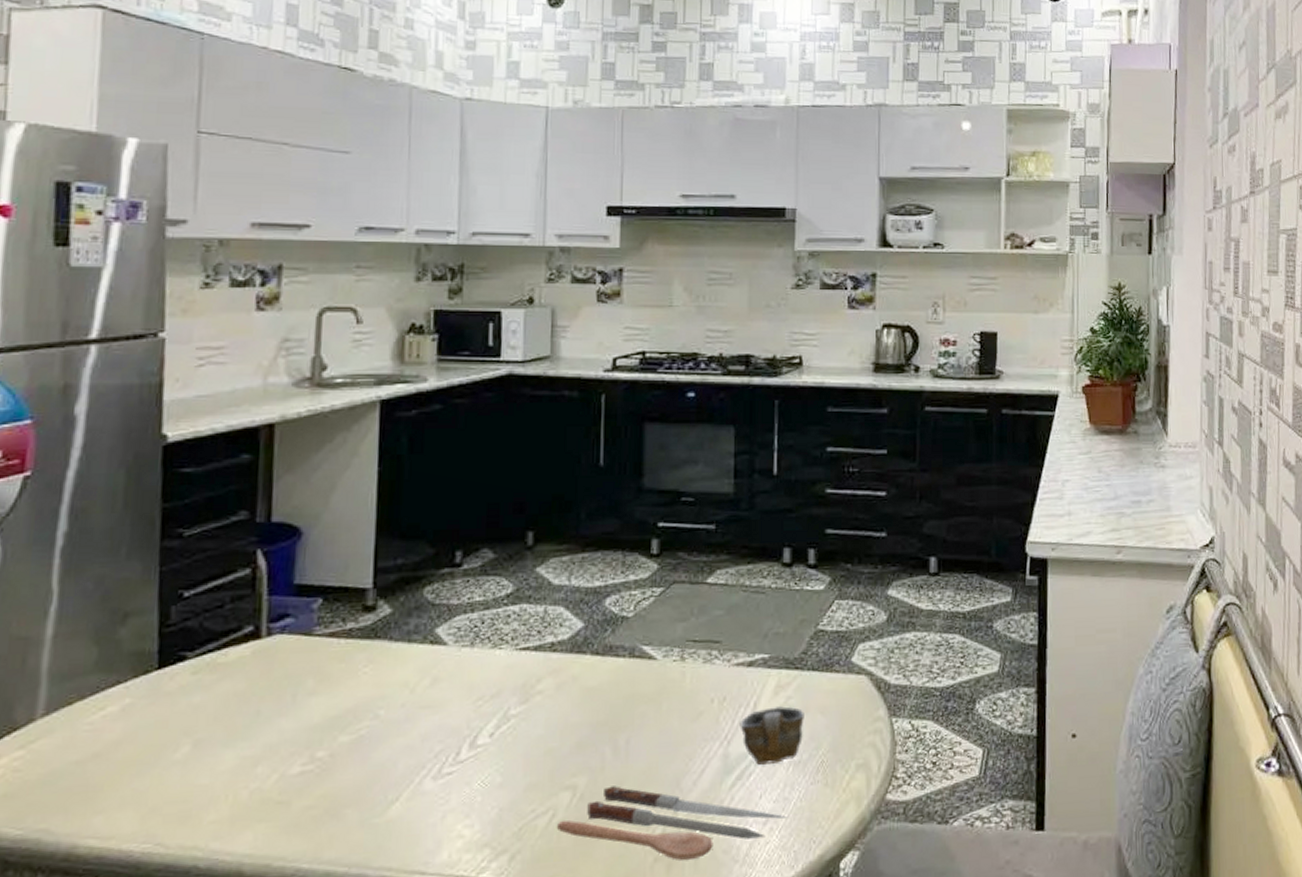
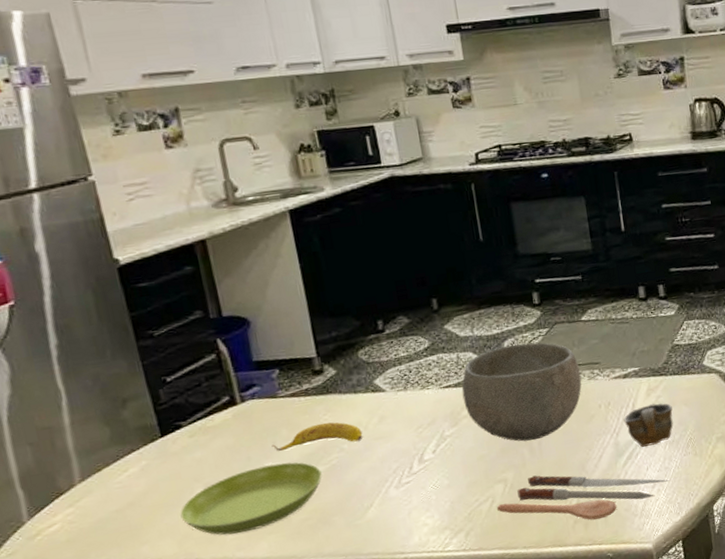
saucer: none [153,724,344,816] -> present [180,462,322,535]
banana: none [290,676,407,709] -> present [271,422,363,452]
bowl: none [541,603,695,737] -> present [461,342,582,442]

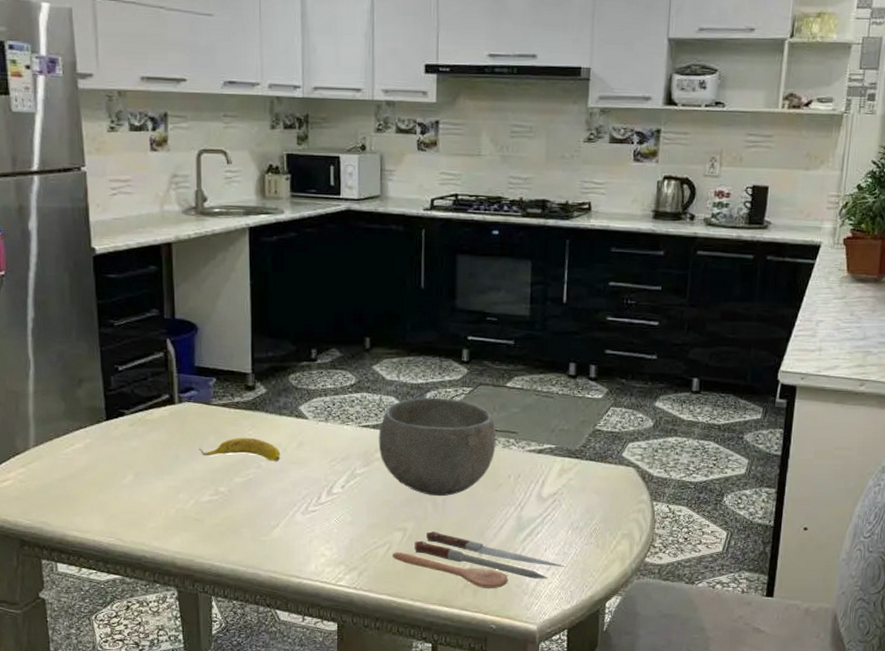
saucer: present [180,462,322,535] -> none [111,466,238,525]
cup: present [623,403,674,447] -> none [530,485,582,527]

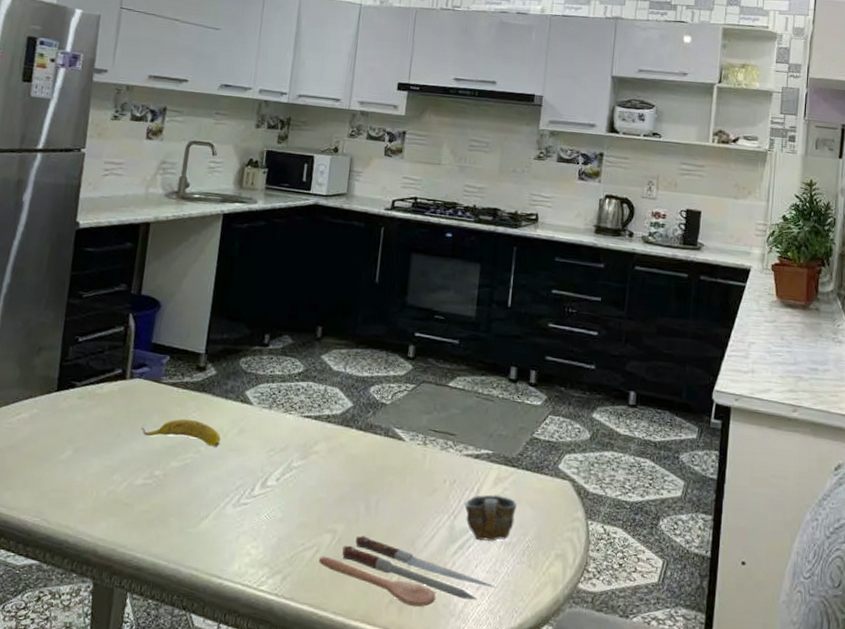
bowl: present [378,397,497,497] -> none [318,391,435,498]
cup: none [530,485,582,527] -> present [464,494,517,541]

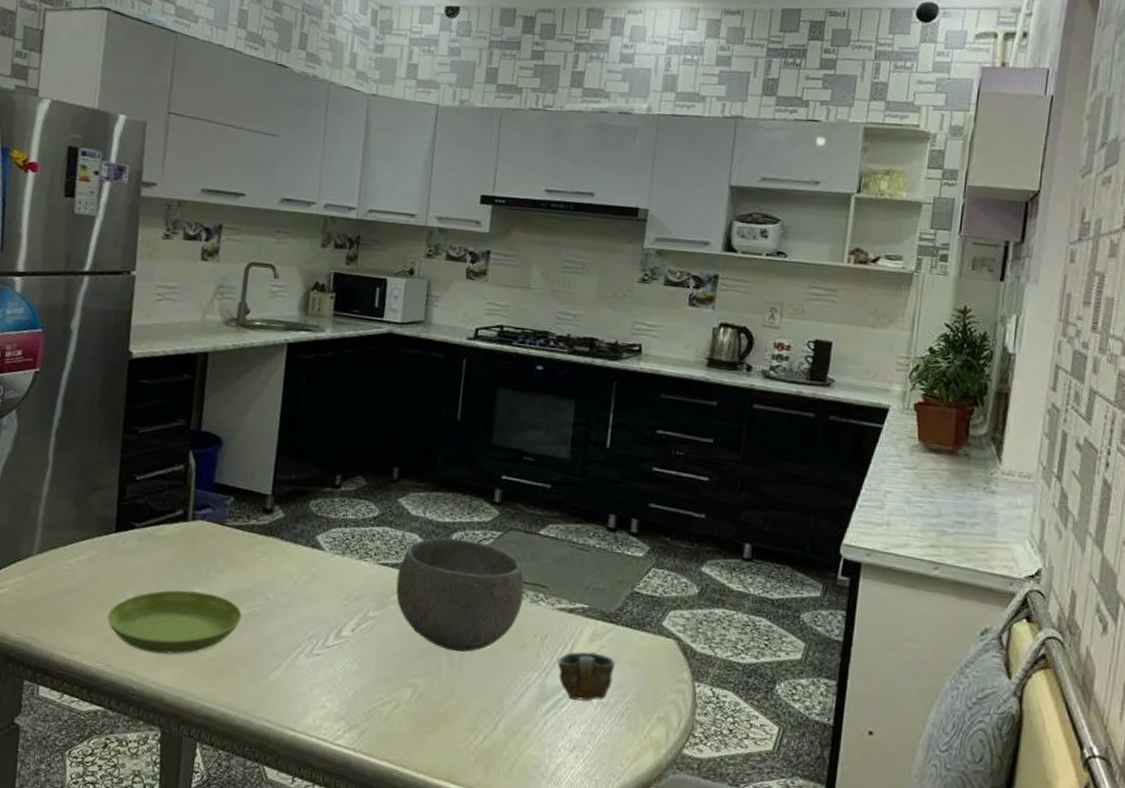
saucer: none [45,445,174,507] -> present [107,590,242,654]
banana: present [141,418,221,447] -> none [205,563,291,595]
bowl: none [318,391,435,498] -> present [396,538,525,652]
spoon: present [319,536,497,608] -> none [399,691,593,768]

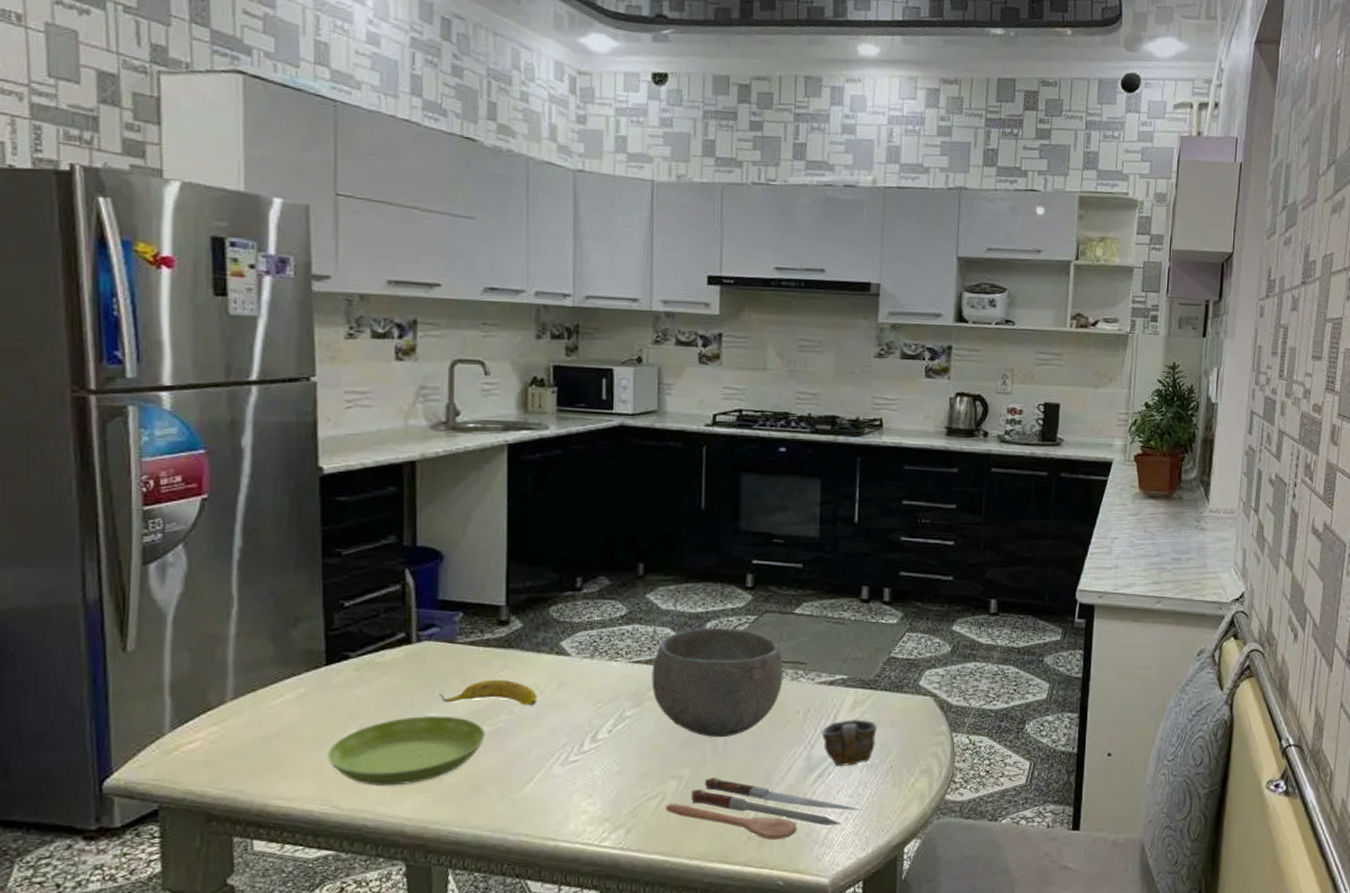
banana: none [205,563,291,595] -> present [439,679,537,706]
spoon: none [399,691,593,768] -> present [666,778,862,841]

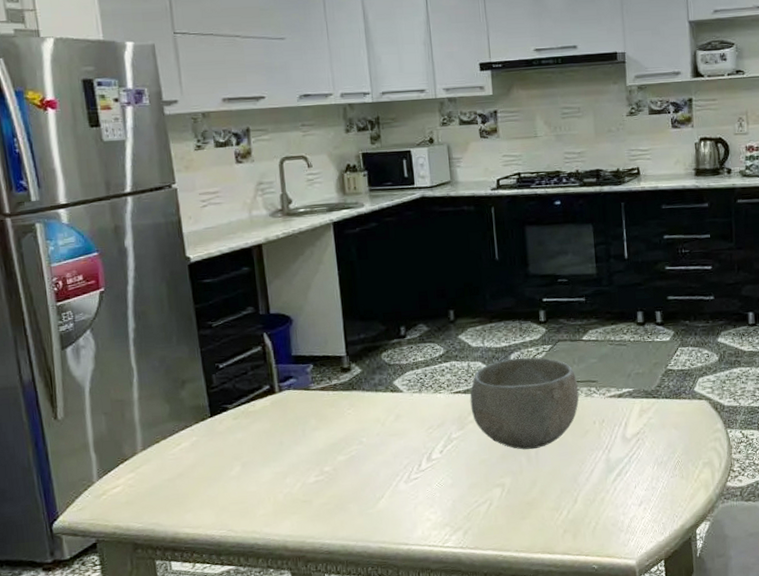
saucer: present [327,716,485,786] -> none [220,449,342,511]
banana: present [439,679,537,706] -> none [301,416,380,440]
spoon: present [666,778,862,841] -> none [494,483,657,532]
cup: present [821,719,877,766] -> none [616,424,663,465]

